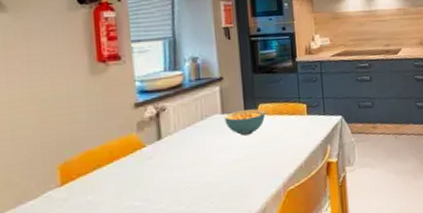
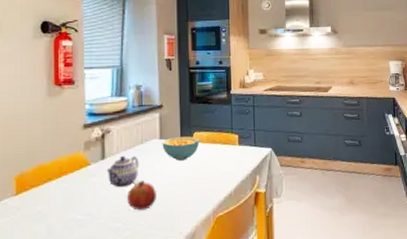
teapot: none [164,133,201,169] -> present [106,155,139,188]
fruit: none [188,159,222,192] -> present [126,181,156,211]

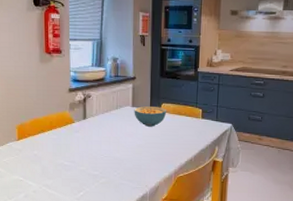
teapot: present [106,155,139,188] -> none [87,117,114,144]
fruit: present [126,181,156,211] -> none [103,140,127,164]

